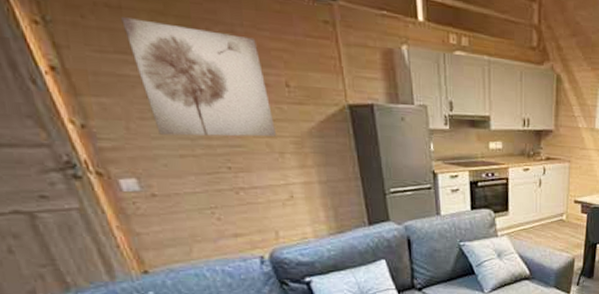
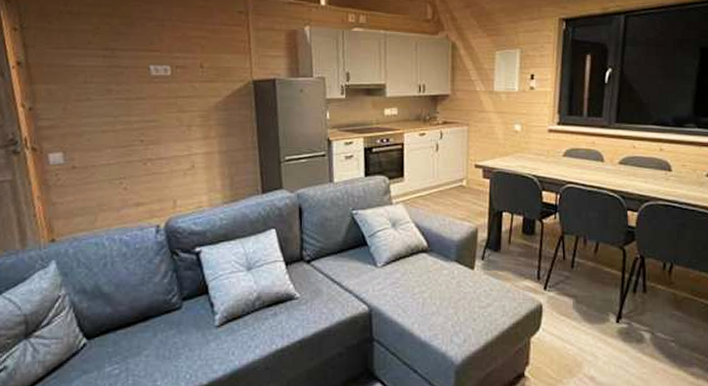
wall art: present [121,17,277,137] -> none [78,21,187,114]

